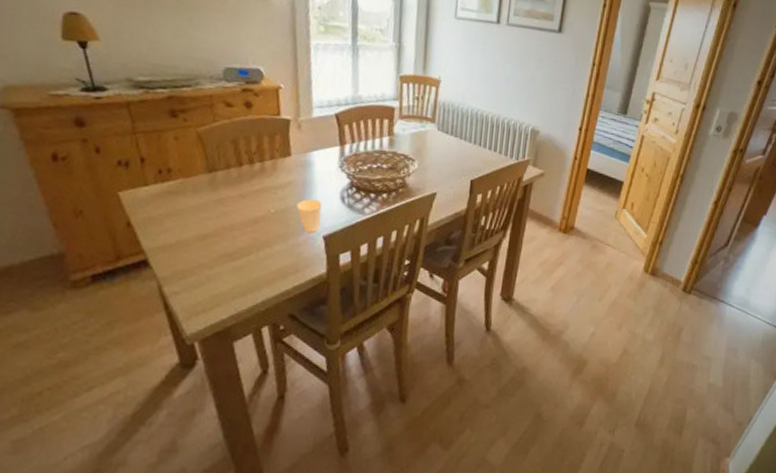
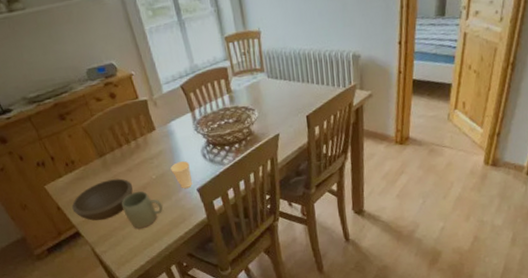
bowl: none [148,202,242,252] -> present [71,178,133,221]
mug: none [219,223,274,273] -> present [122,191,163,229]

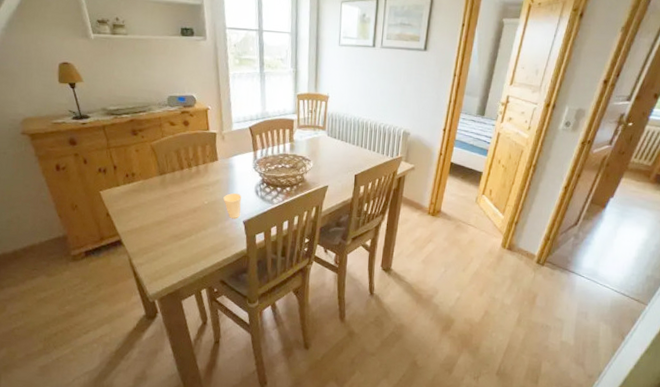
bowl: present [71,178,133,221] -> none [120,197,184,234]
mug: present [122,191,163,229] -> none [169,212,208,249]

